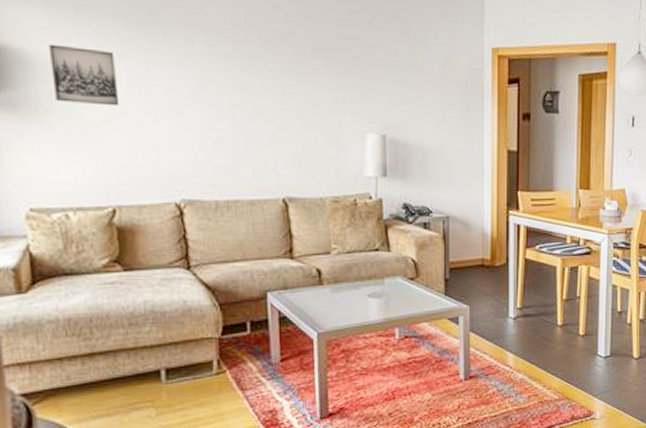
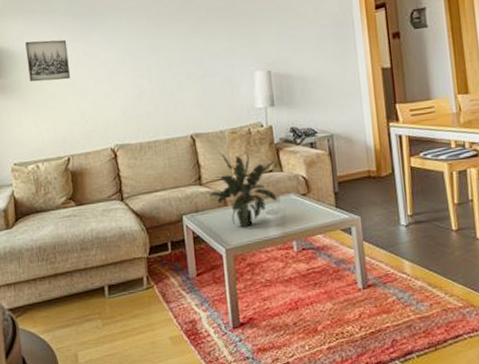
potted plant: none [302,223,384,311] -> present [209,152,278,228]

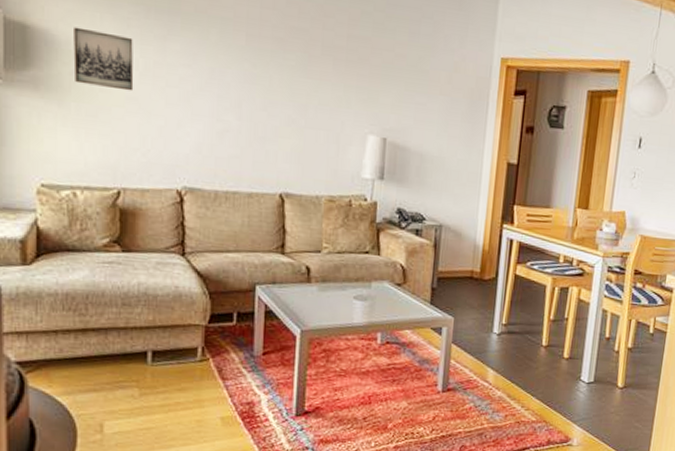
potted plant: present [209,152,278,228] -> none [291,220,375,311]

